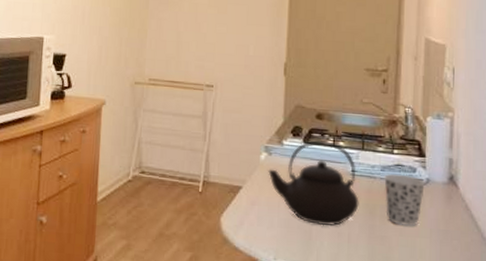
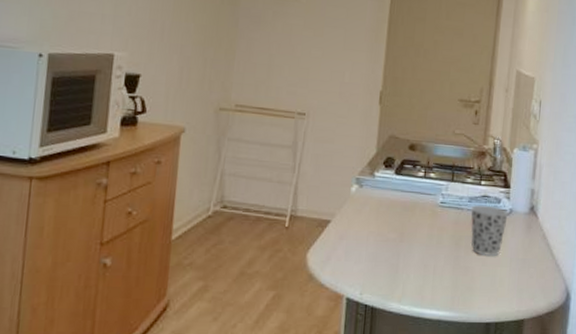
teapot: present [268,139,359,226] -> none [358,171,446,259]

